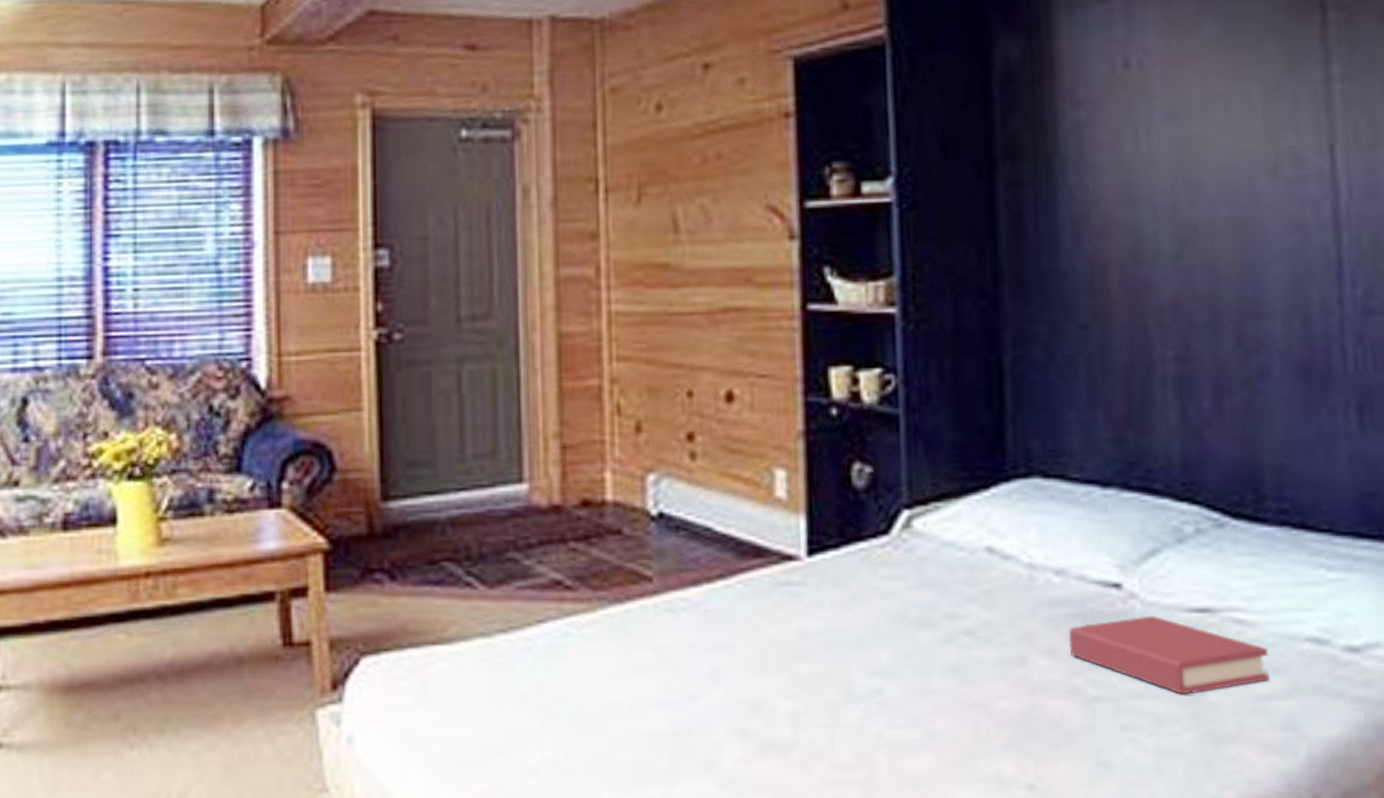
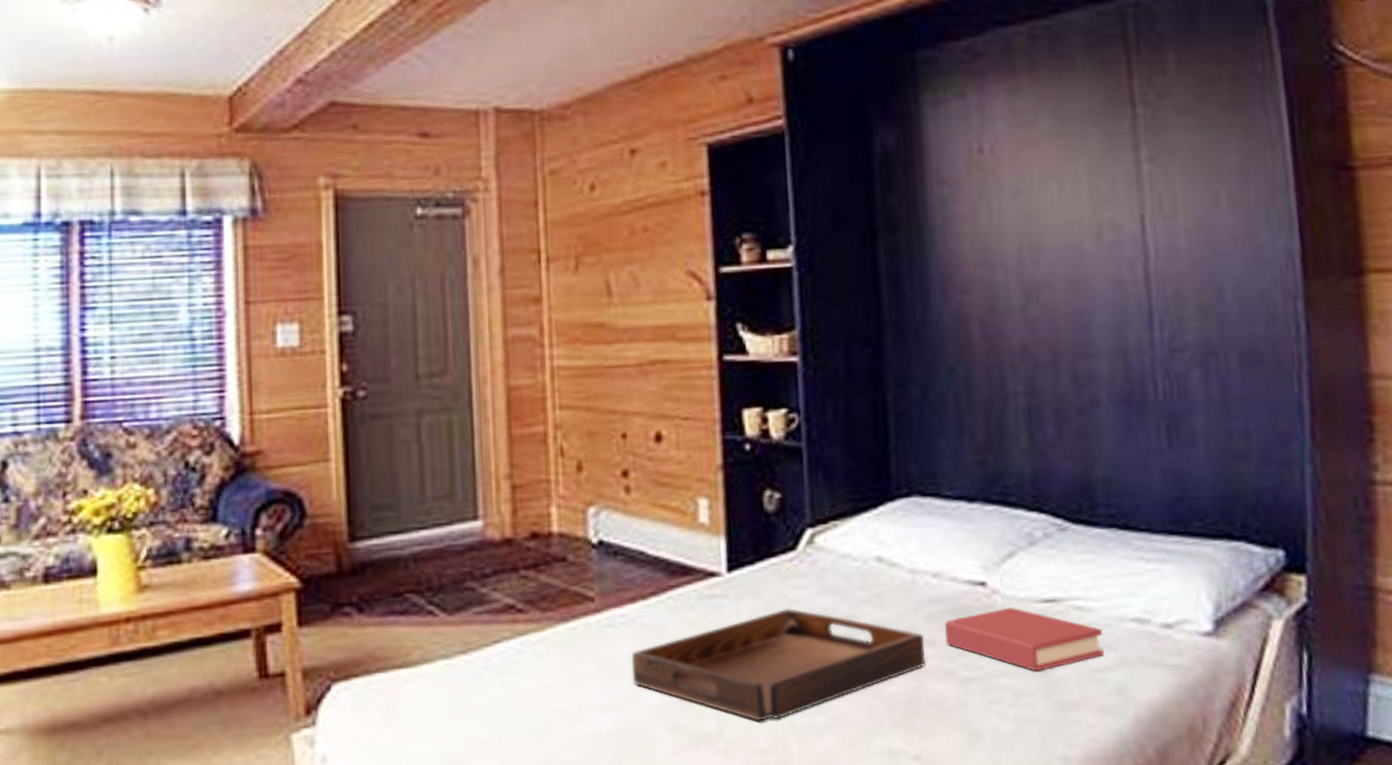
serving tray: none [693,601,1045,733] -> present [631,607,926,723]

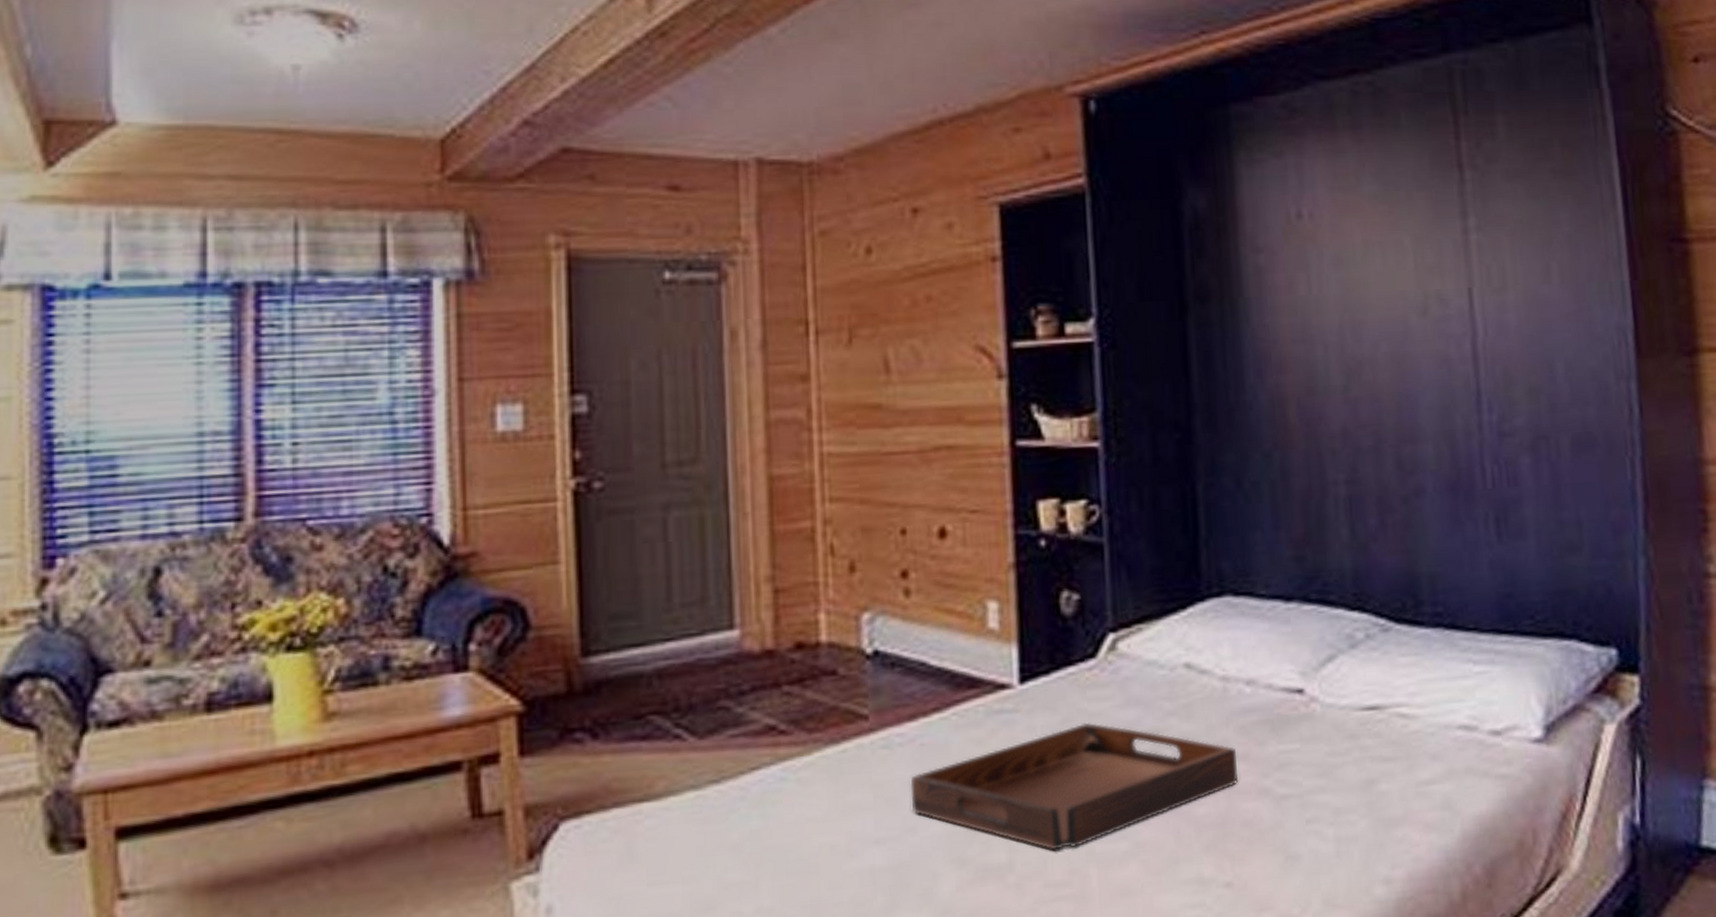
hardback book: present [945,607,1104,672] -> none [1259,716,1429,787]

